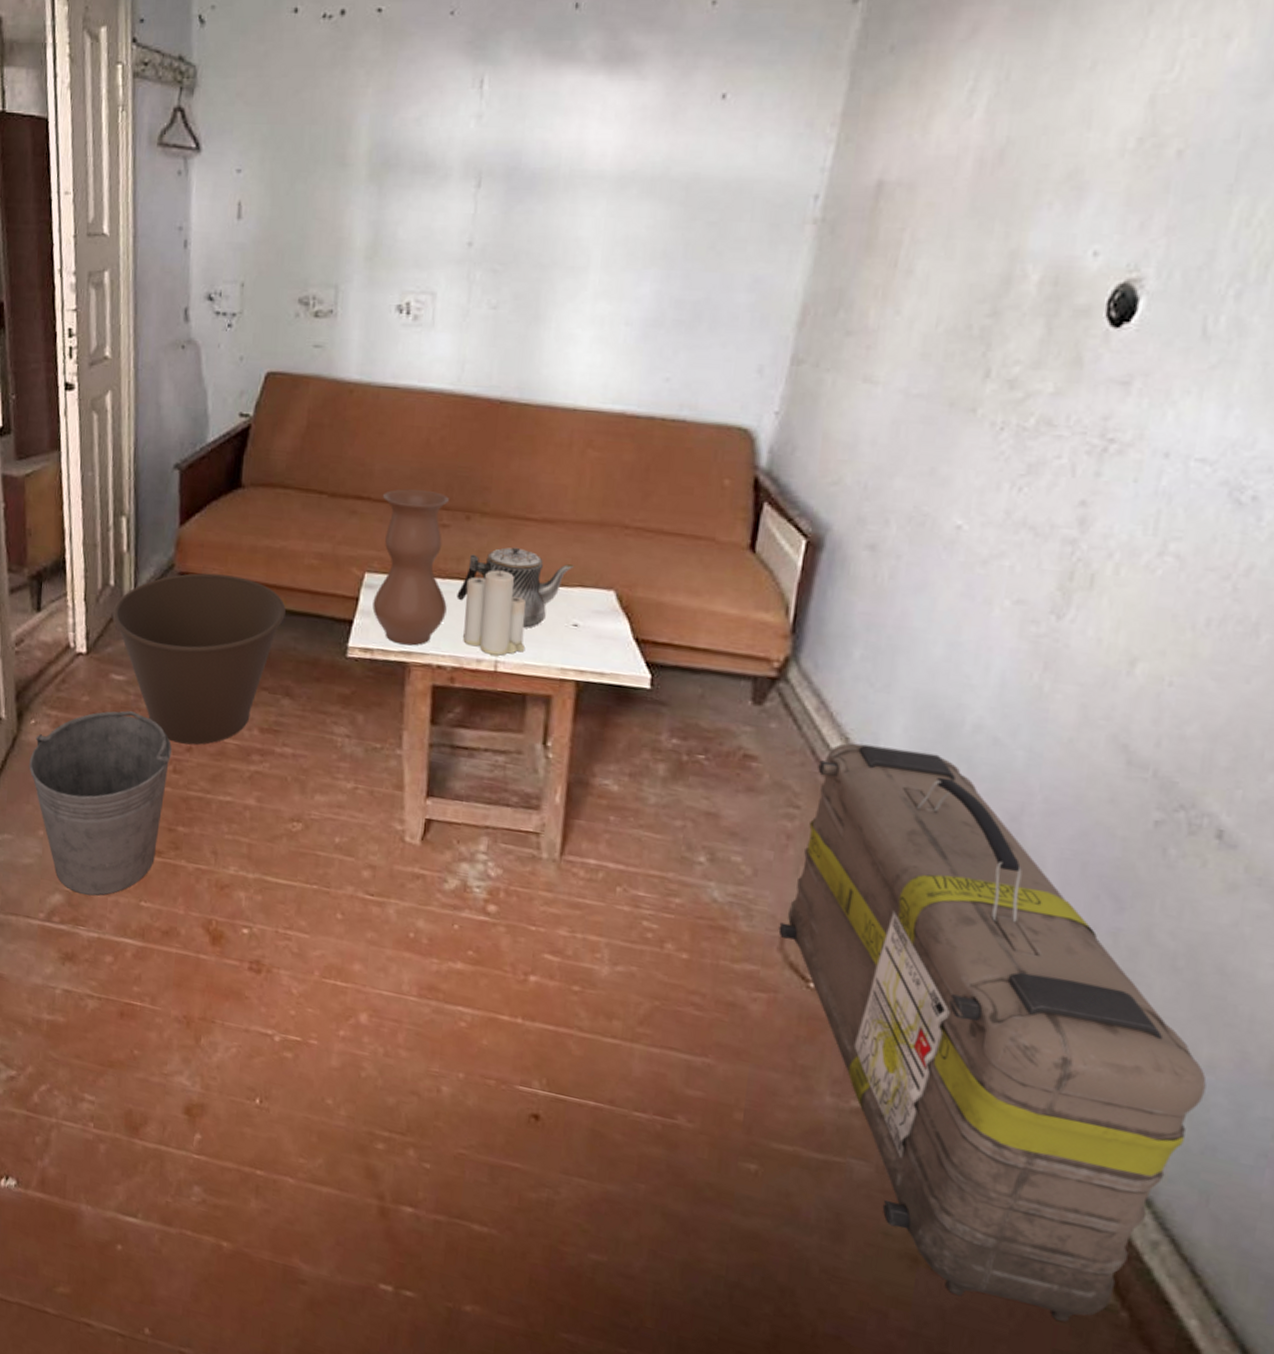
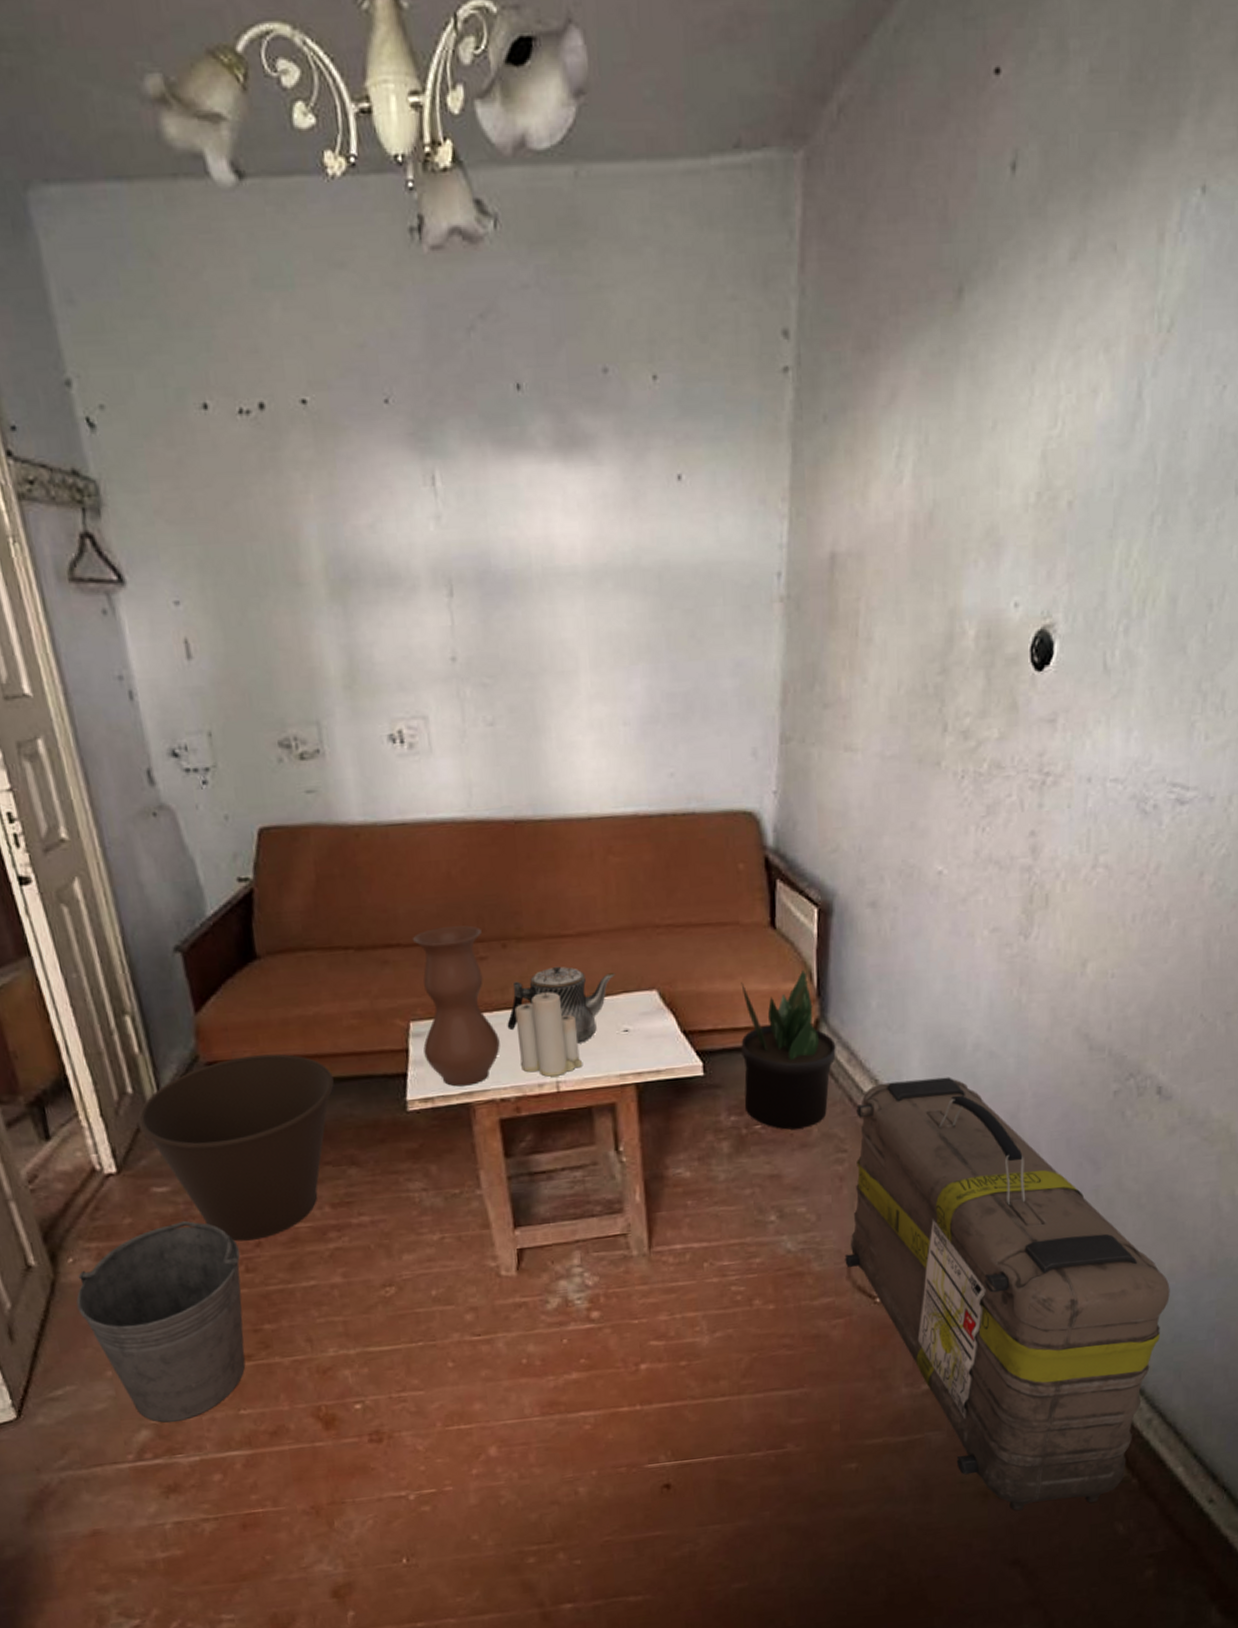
planter: none [690,601,805,771] -> present [741,969,836,1130]

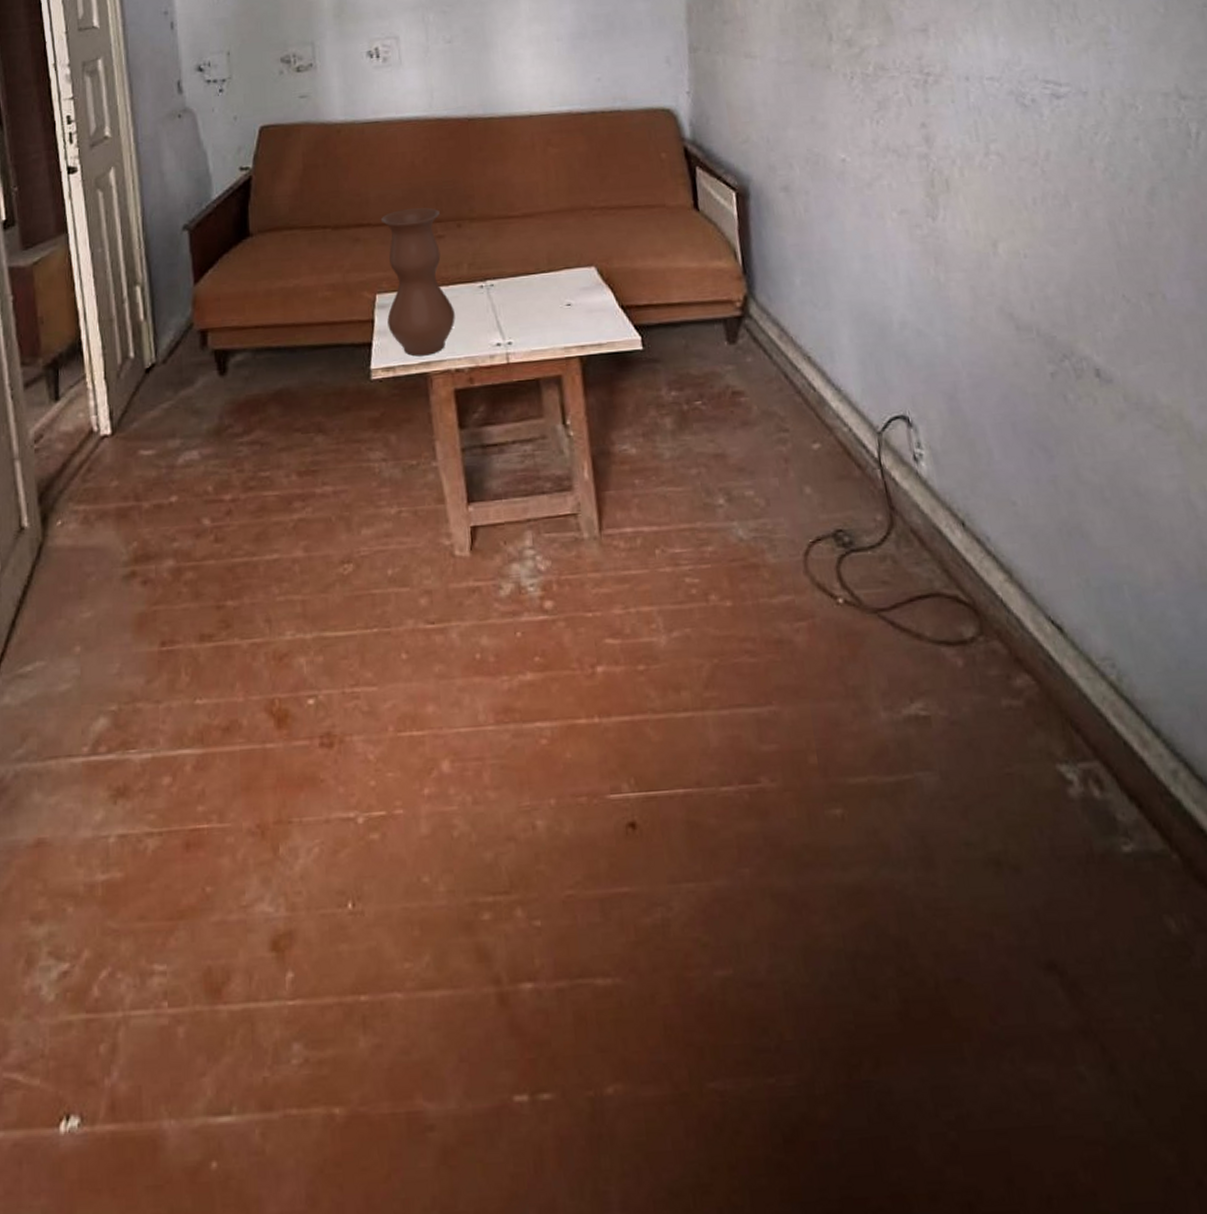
bucket: present [76,1221,246,1423] -> none [58,486,211,710]
basket: present [137,1054,334,1241] -> none [135,322,307,509]
teapot: present [507,966,616,1044] -> none [461,244,558,317]
candle: present [514,986,583,1077] -> none [468,262,531,348]
planter: present [741,969,836,1130] -> none [671,248,767,407]
suitcase: present [844,1077,1170,1511] -> none [792,355,1163,890]

